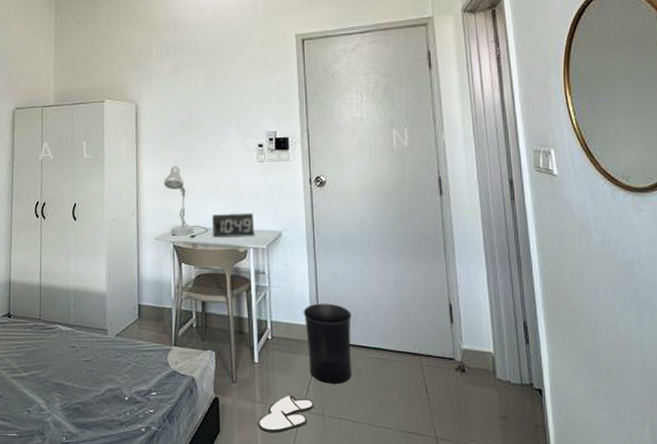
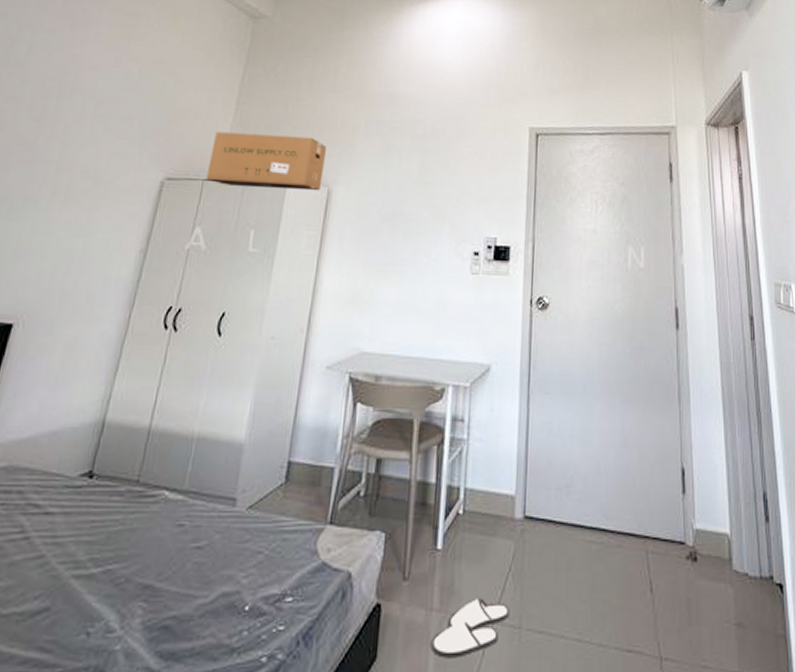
box: none [43,64,130,110] -> present [206,132,326,191]
desk lamp: present [164,165,208,239] -> none [348,270,398,370]
alarm clock: present [212,212,254,238] -> none [403,337,458,371]
waste bin: present [303,303,352,384] -> none [507,464,567,580]

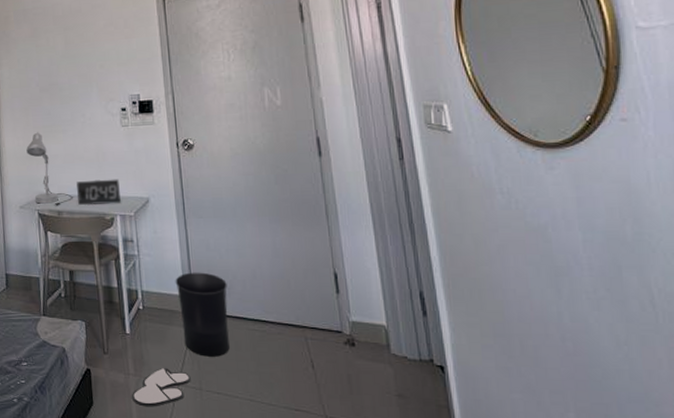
desk lamp: none [348,270,398,370] -> present [26,132,73,207]
alarm clock: none [403,337,458,371] -> present [76,179,121,206]
waste bin: none [507,464,567,580] -> present [175,272,230,357]

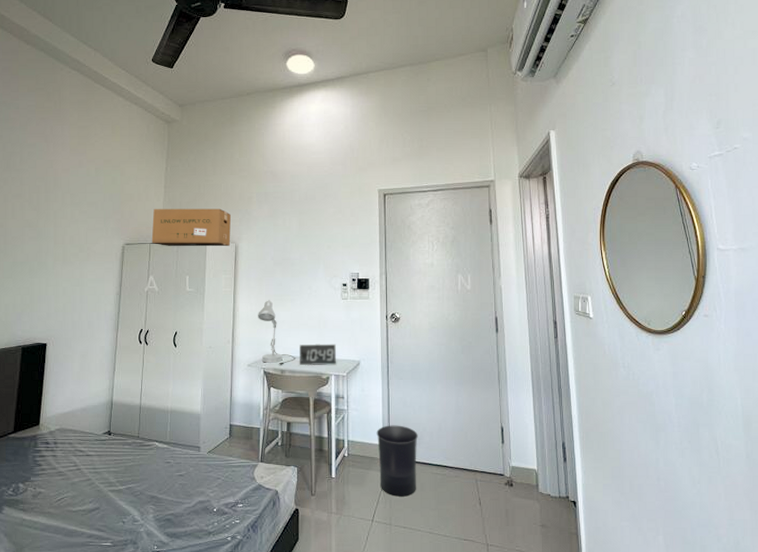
slippers: present [132,367,191,407] -> none [333,506,383,541]

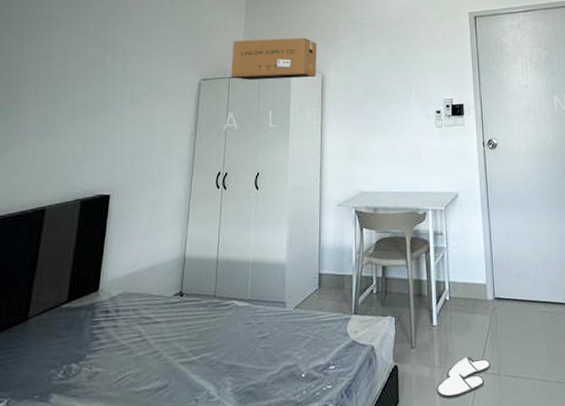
desk lamp: present [258,300,295,366] -> none [347,132,389,204]
alarm clock: present [300,344,336,366] -> none [393,175,433,202]
slippers: none [333,506,383,541] -> present [436,356,491,399]
waste bin: present [376,425,418,497] -> none [479,260,525,342]

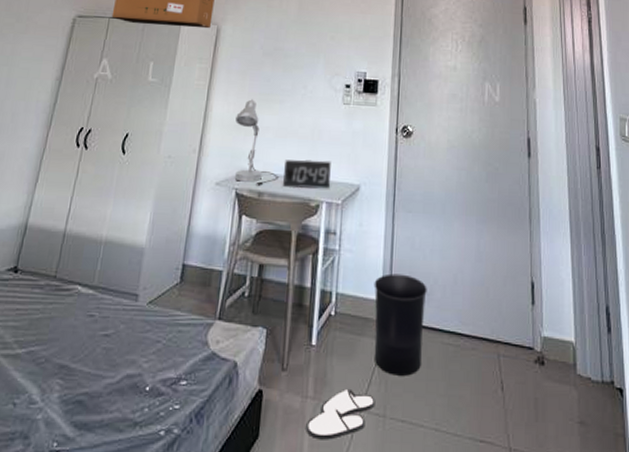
desk lamp: none [347,132,389,204] -> present [234,99,278,187]
alarm clock: none [393,175,433,202] -> present [283,159,331,189]
waste bin: none [479,260,525,342] -> present [374,273,427,376]

